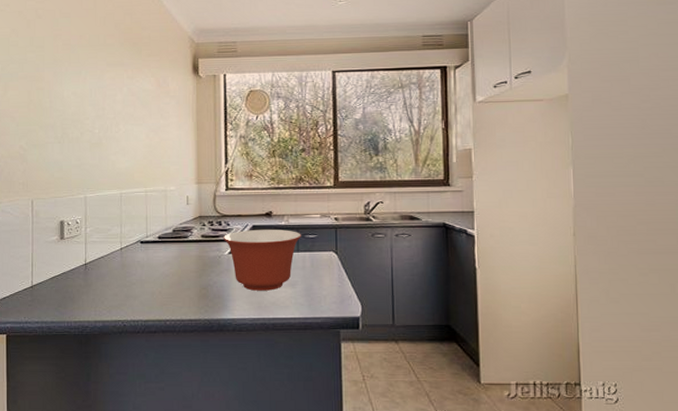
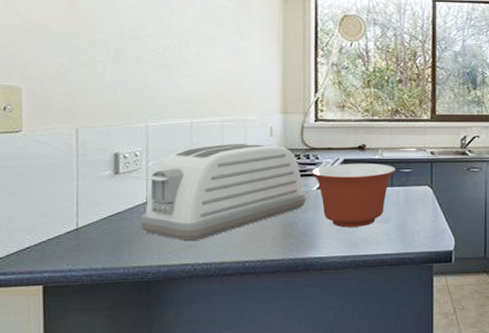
toaster: none [80,212,220,300] -> present [140,144,307,242]

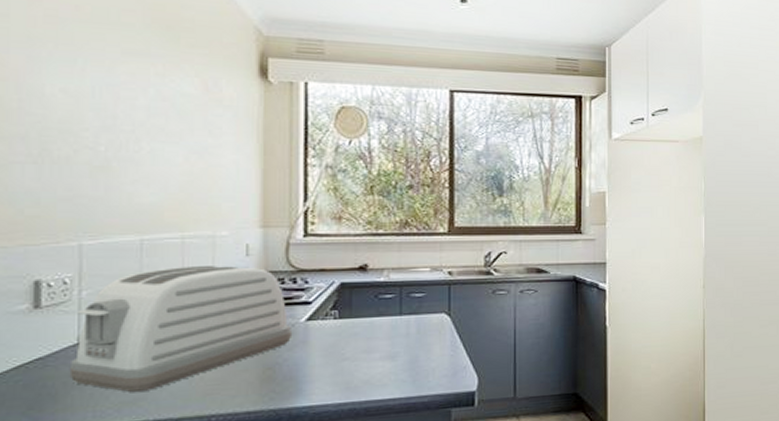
mixing bowl: present [311,163,396,228] -> none [298,286,405,368]

